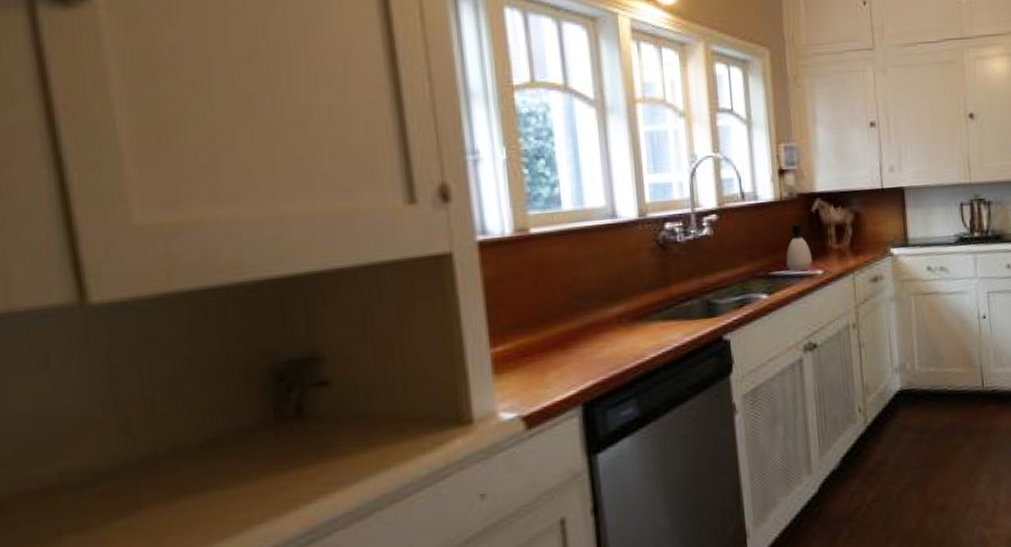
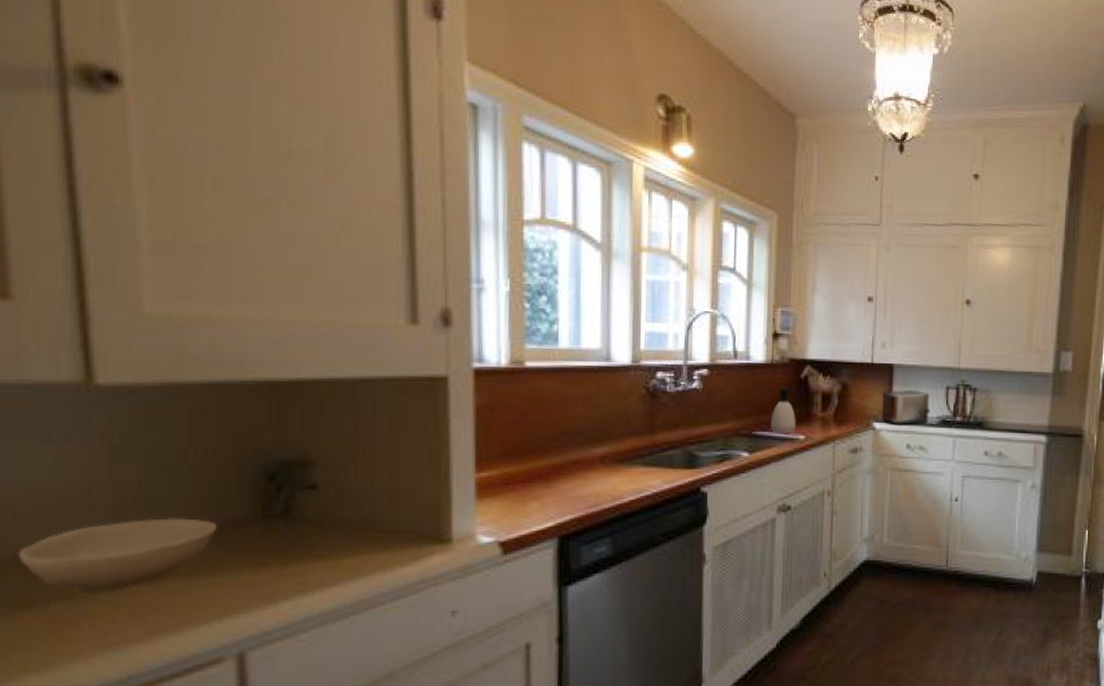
bowl: none [23,431,230,520] -> present [18,518,218,591]
toaster: none [896,210,947,249] -> present [882,390,931,426]

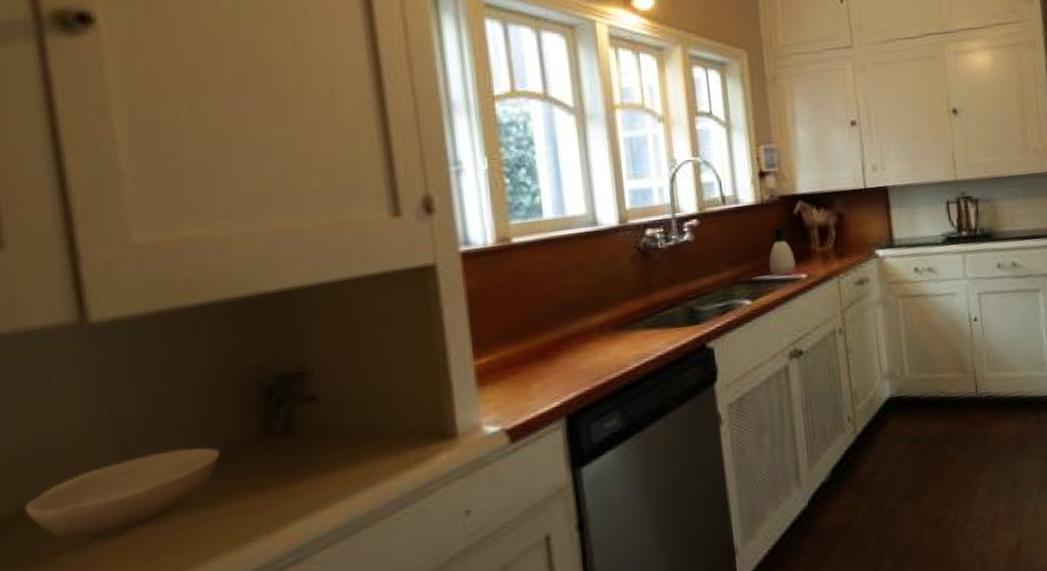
toaster: present [882,390,931,426] -> none [881,209,934,250]

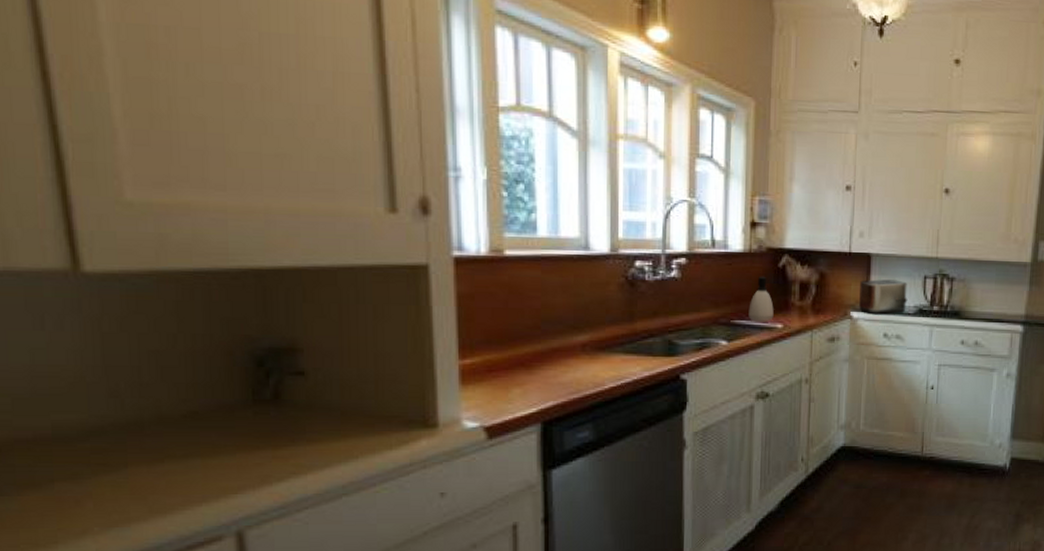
bowl: present [25,448,221,539] -> none [20,402,211,471]
toaster: none [881,209,934,250] -> present [859,279,908,315]

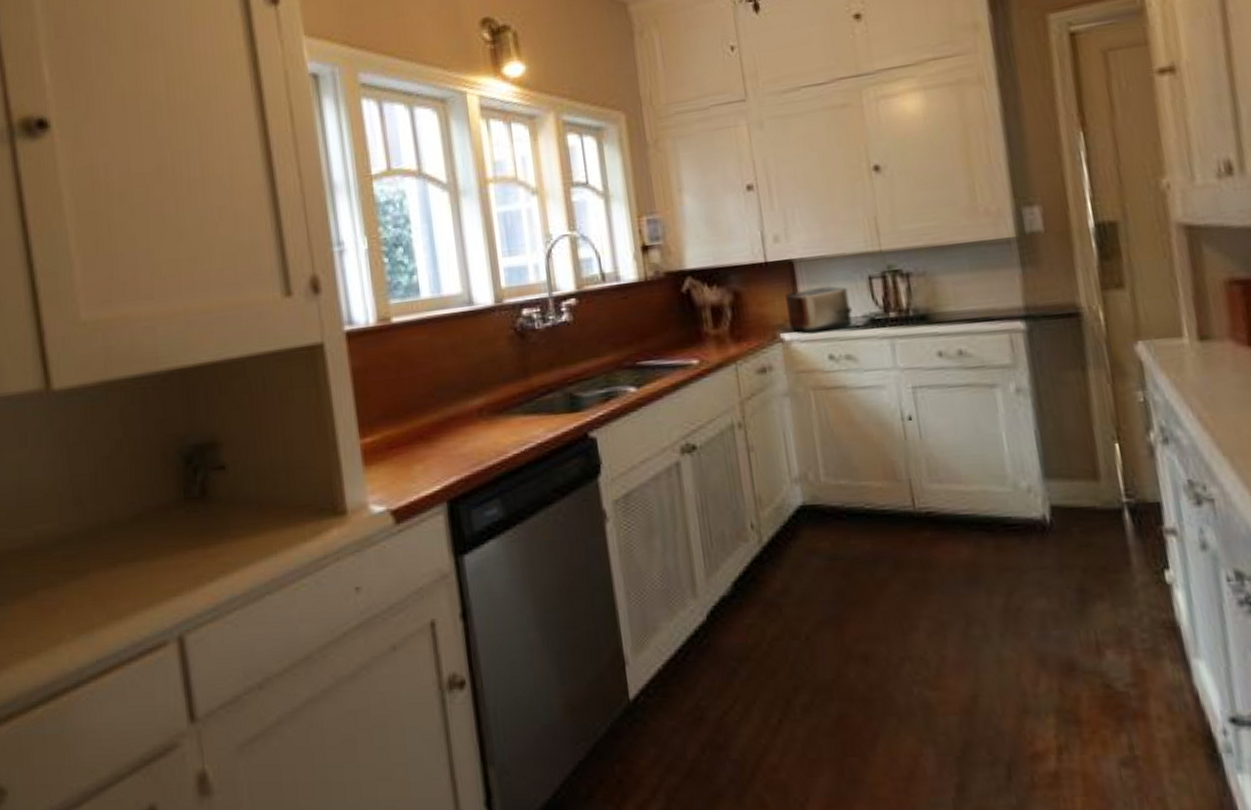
soap dispenser: present [748,276,774,324] -> none [655,305,686,362]

